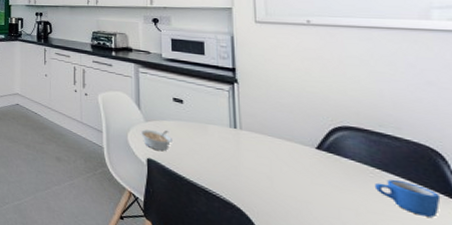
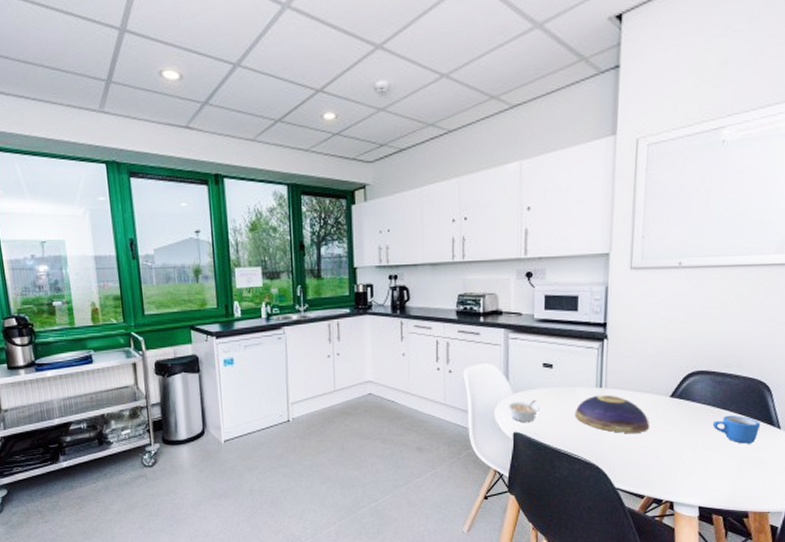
decorative bowl: none [209,135,295,181] -> present [574,394,649,433]

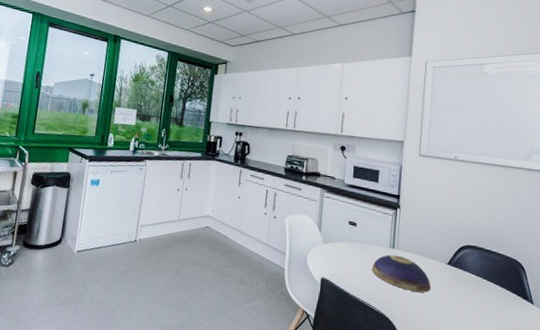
legume: present [507,399,540,422] -> none [318,251,344,270]
mug: present [712,415,761,444] -> none [480,286,518,315]

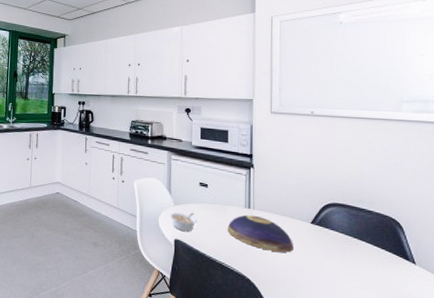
legume: none [318,251,344,270] -> present [170,212,197,232]

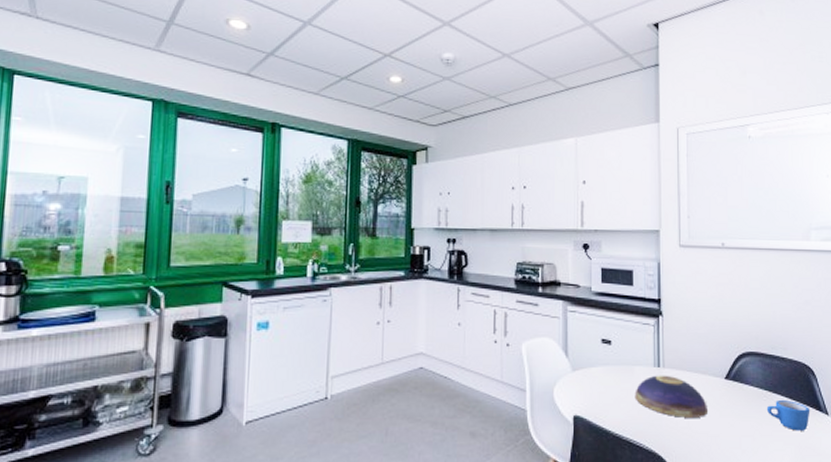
legume: present [170,212,197,232] -> none [567,378,599,404]
mug: none [351,245,397,275] -> present [766,399,810,431]

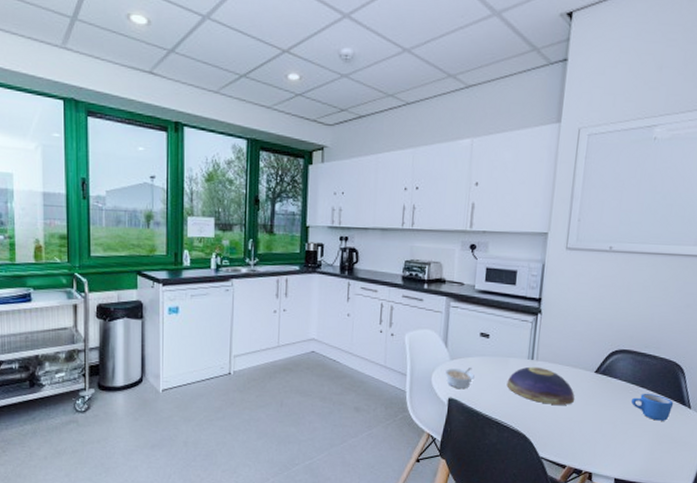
legume: none [567,378,599,404] -> present [444,367,475,388]

